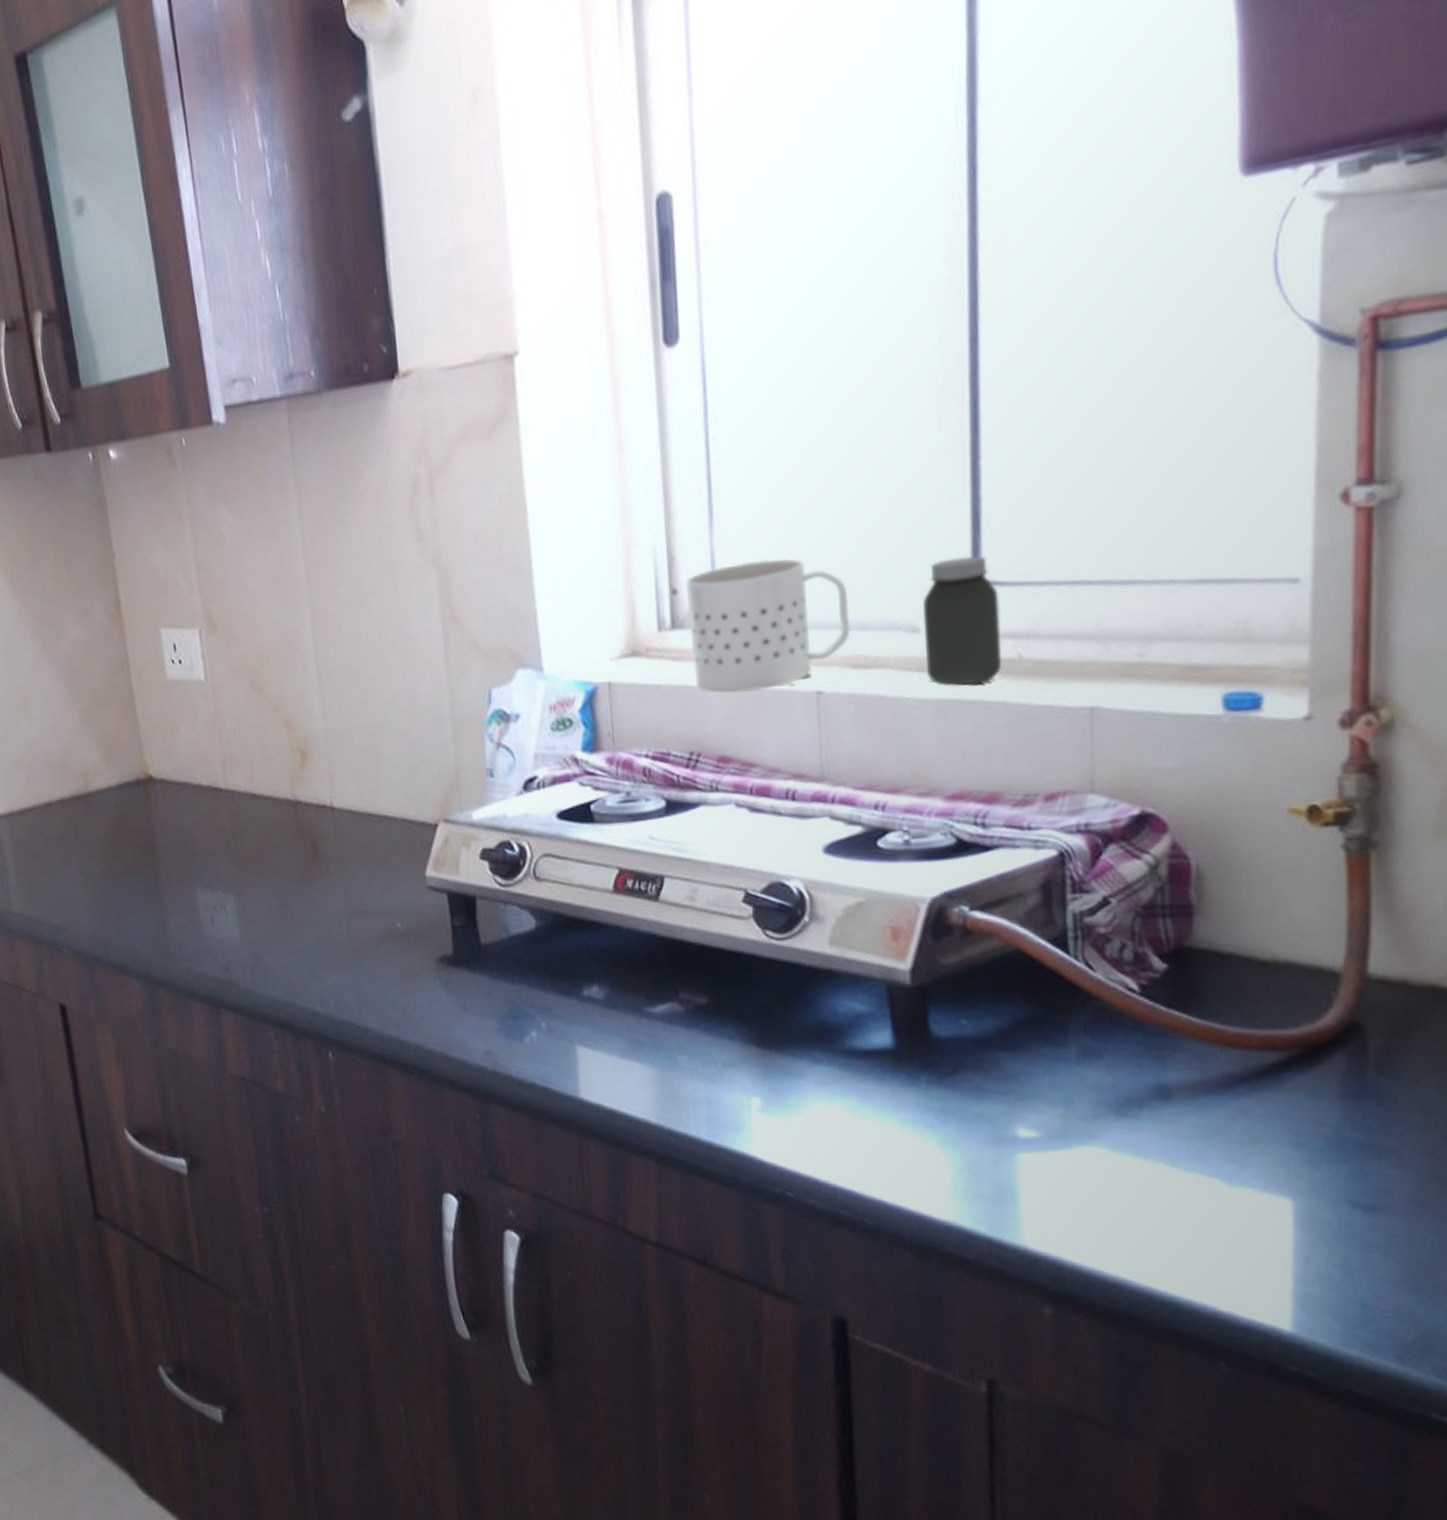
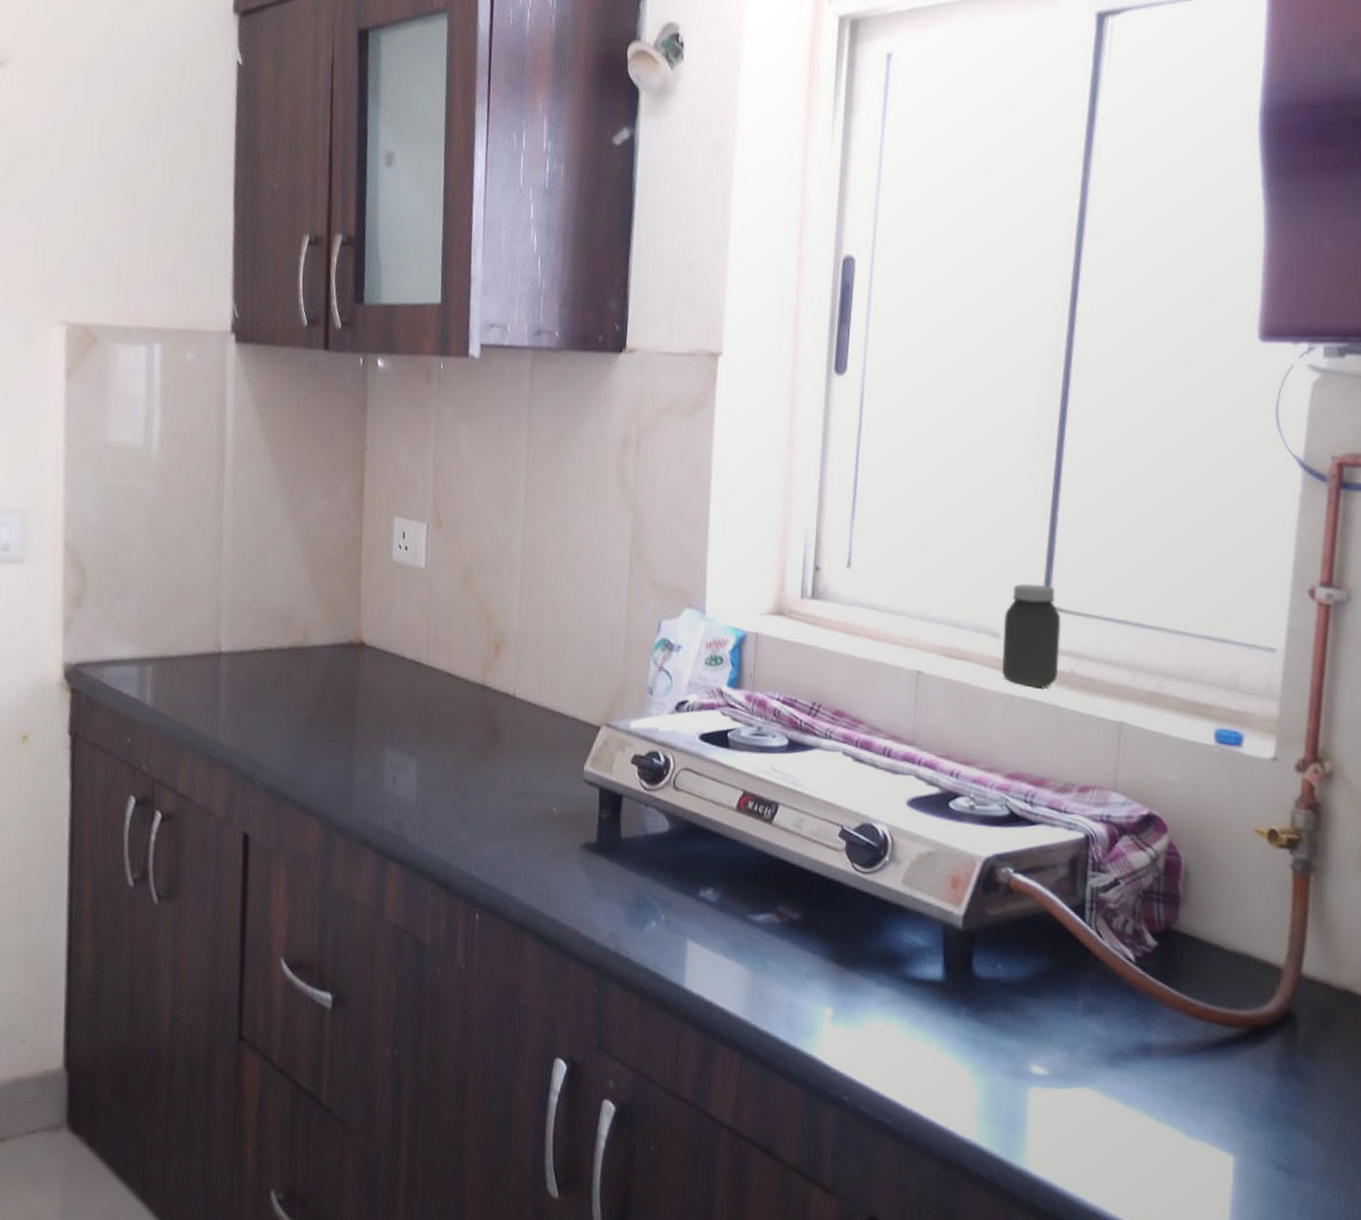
mug: present [685,558,851,693] -> none [824,555,949,662]

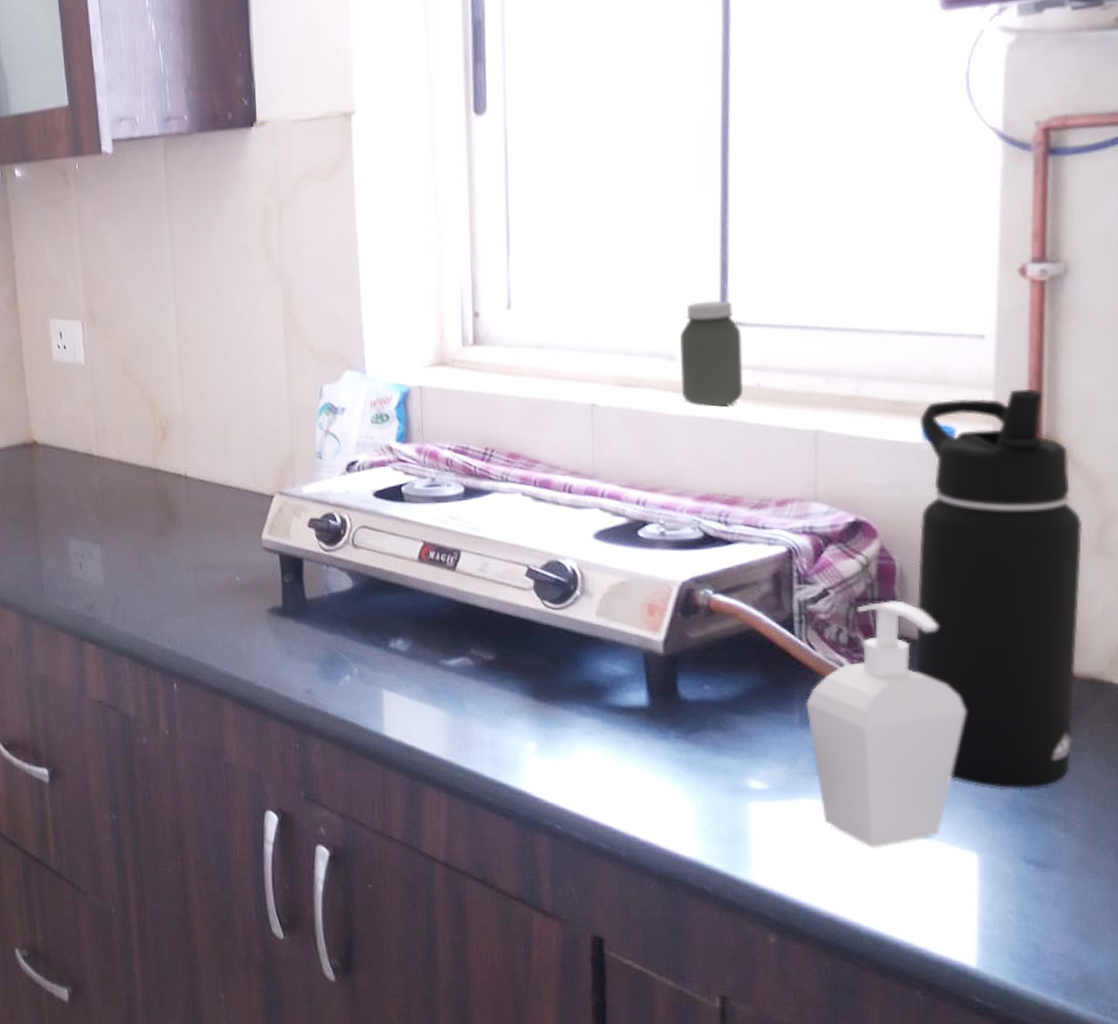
soap bottle: none [1089,896,1234,1142] -> present [806,600,967,847]
water bottle: none [1190,704,1348,1094] -> present [914,389,1083,788]

